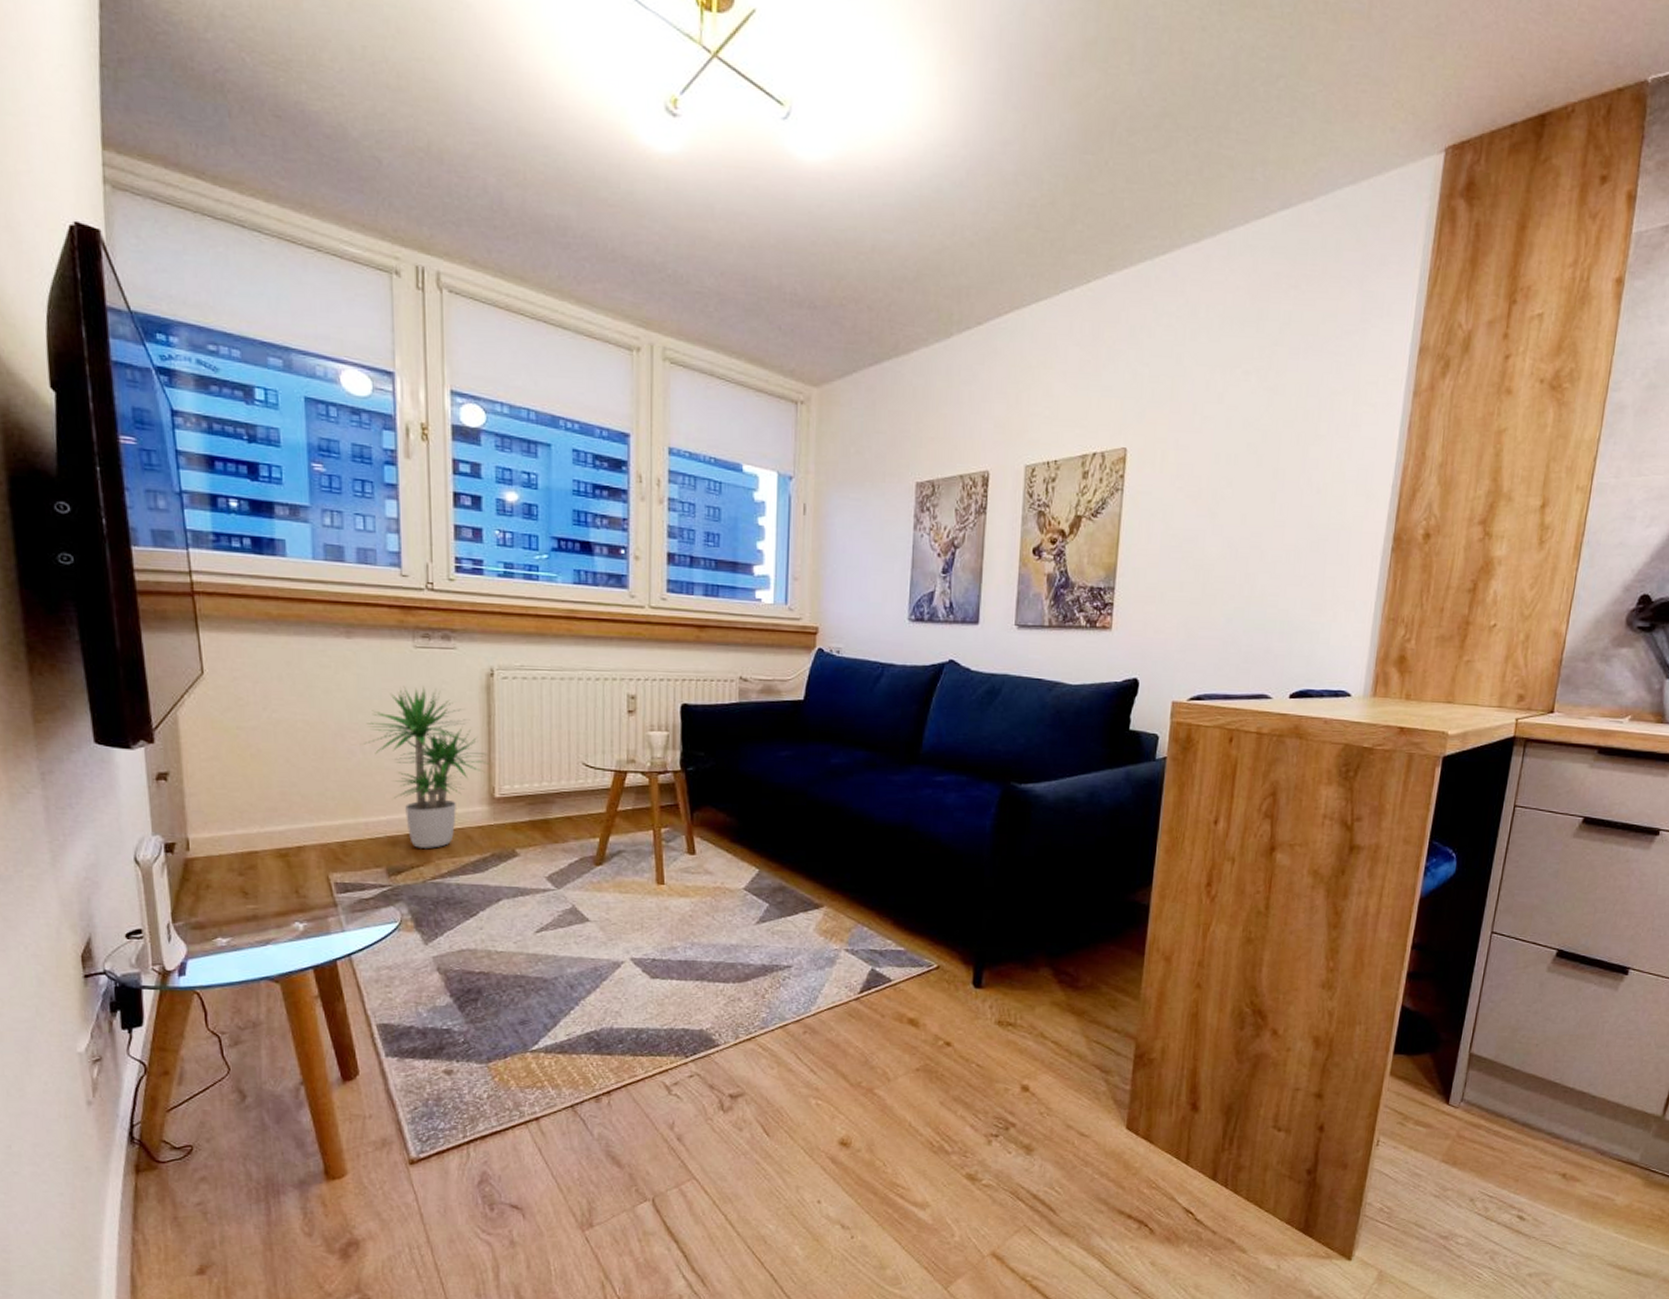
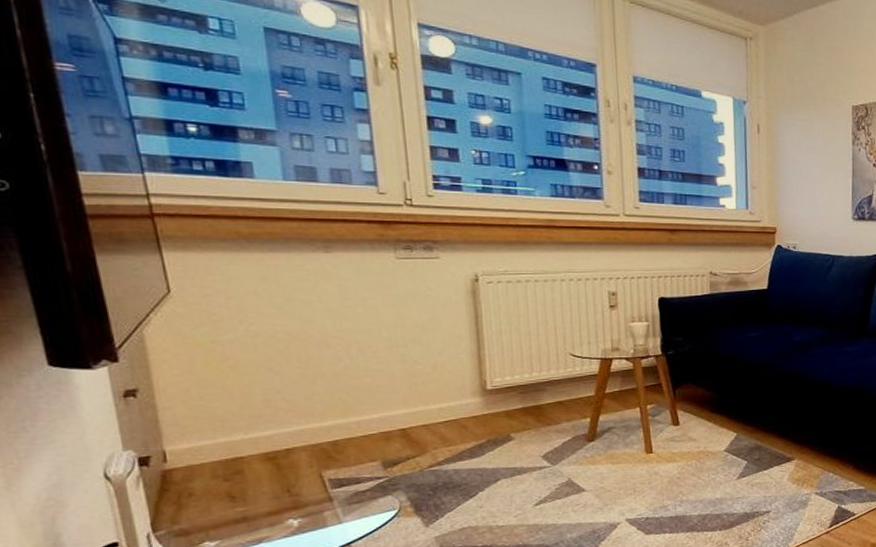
potted plant: present [364,686,489,848] -> none [350,294,479,441]

